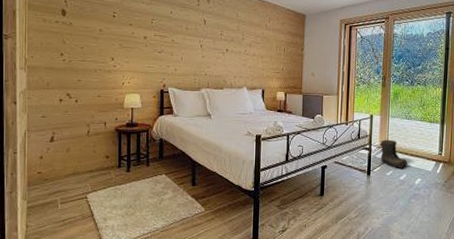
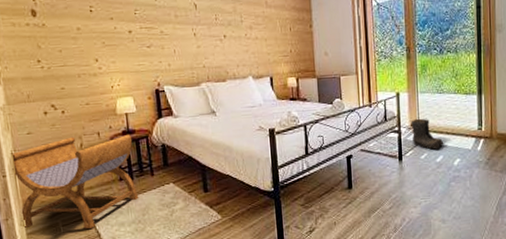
stool: none [23,123,135,208] -> present [11,135,139,229]

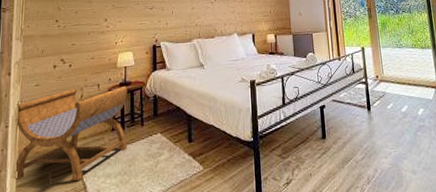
boots: present [411,118,444,150] -> none [376,70,408,100]

